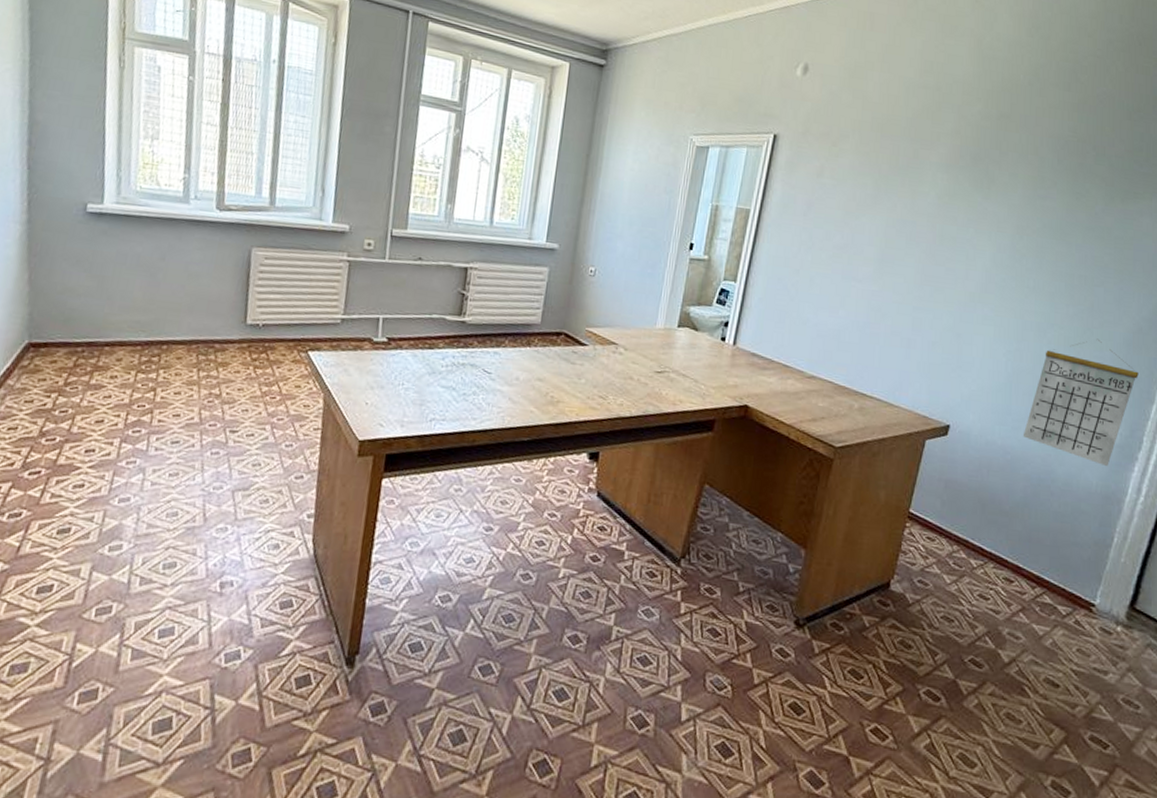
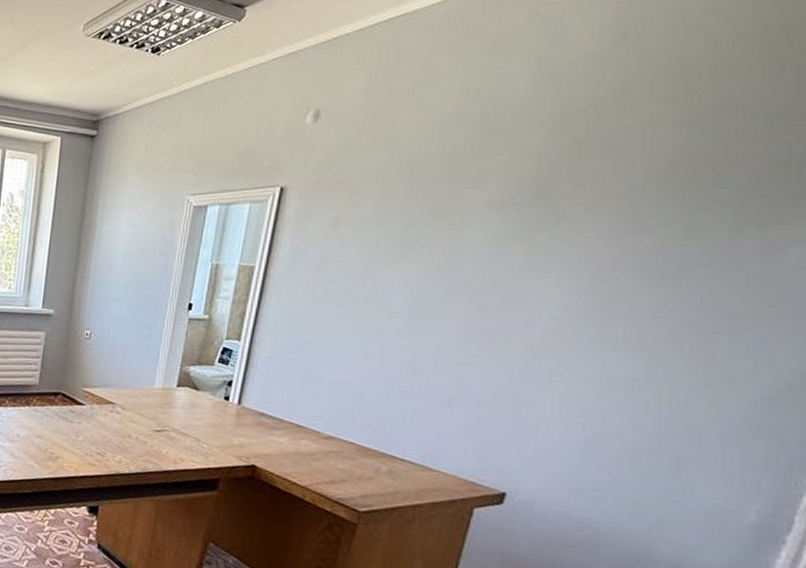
calendar: present [1022,338,1139,467] -> none [608,396,787,550]

